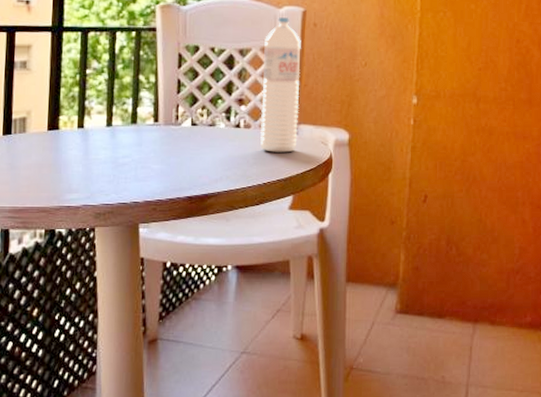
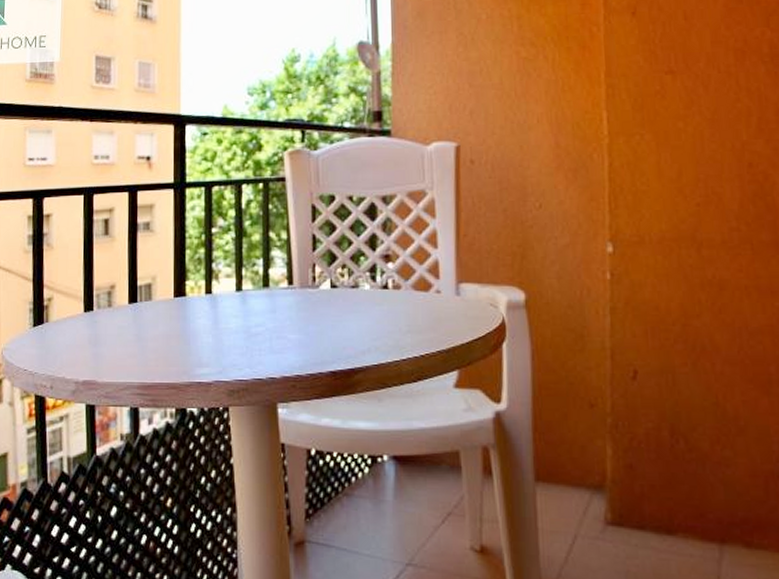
water bottle: present [260,17,301,153] -> none [411,155,460,318]

